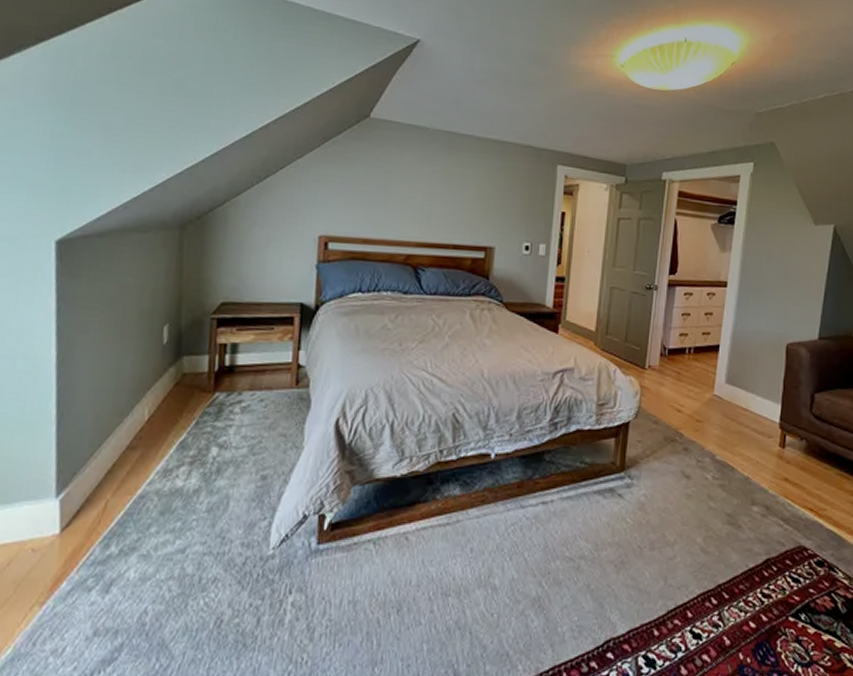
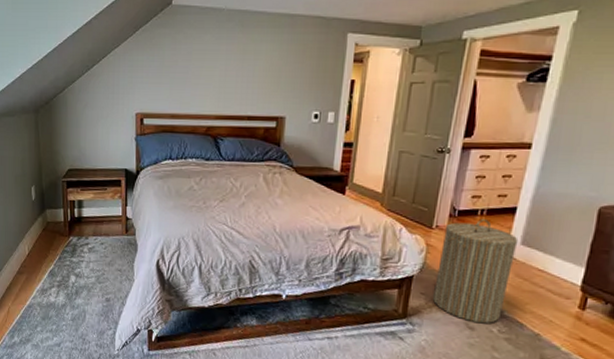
laundry hamper: none [650,356,723,471] -> present [433,218,519,324]

